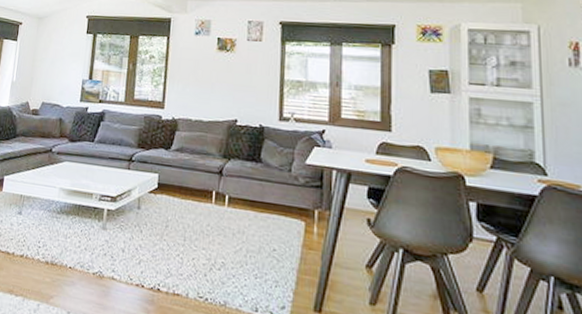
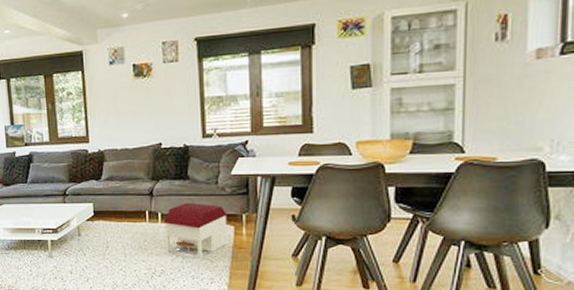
architectural model: none [229,187,299,255] -> present [163,202,228,258]

